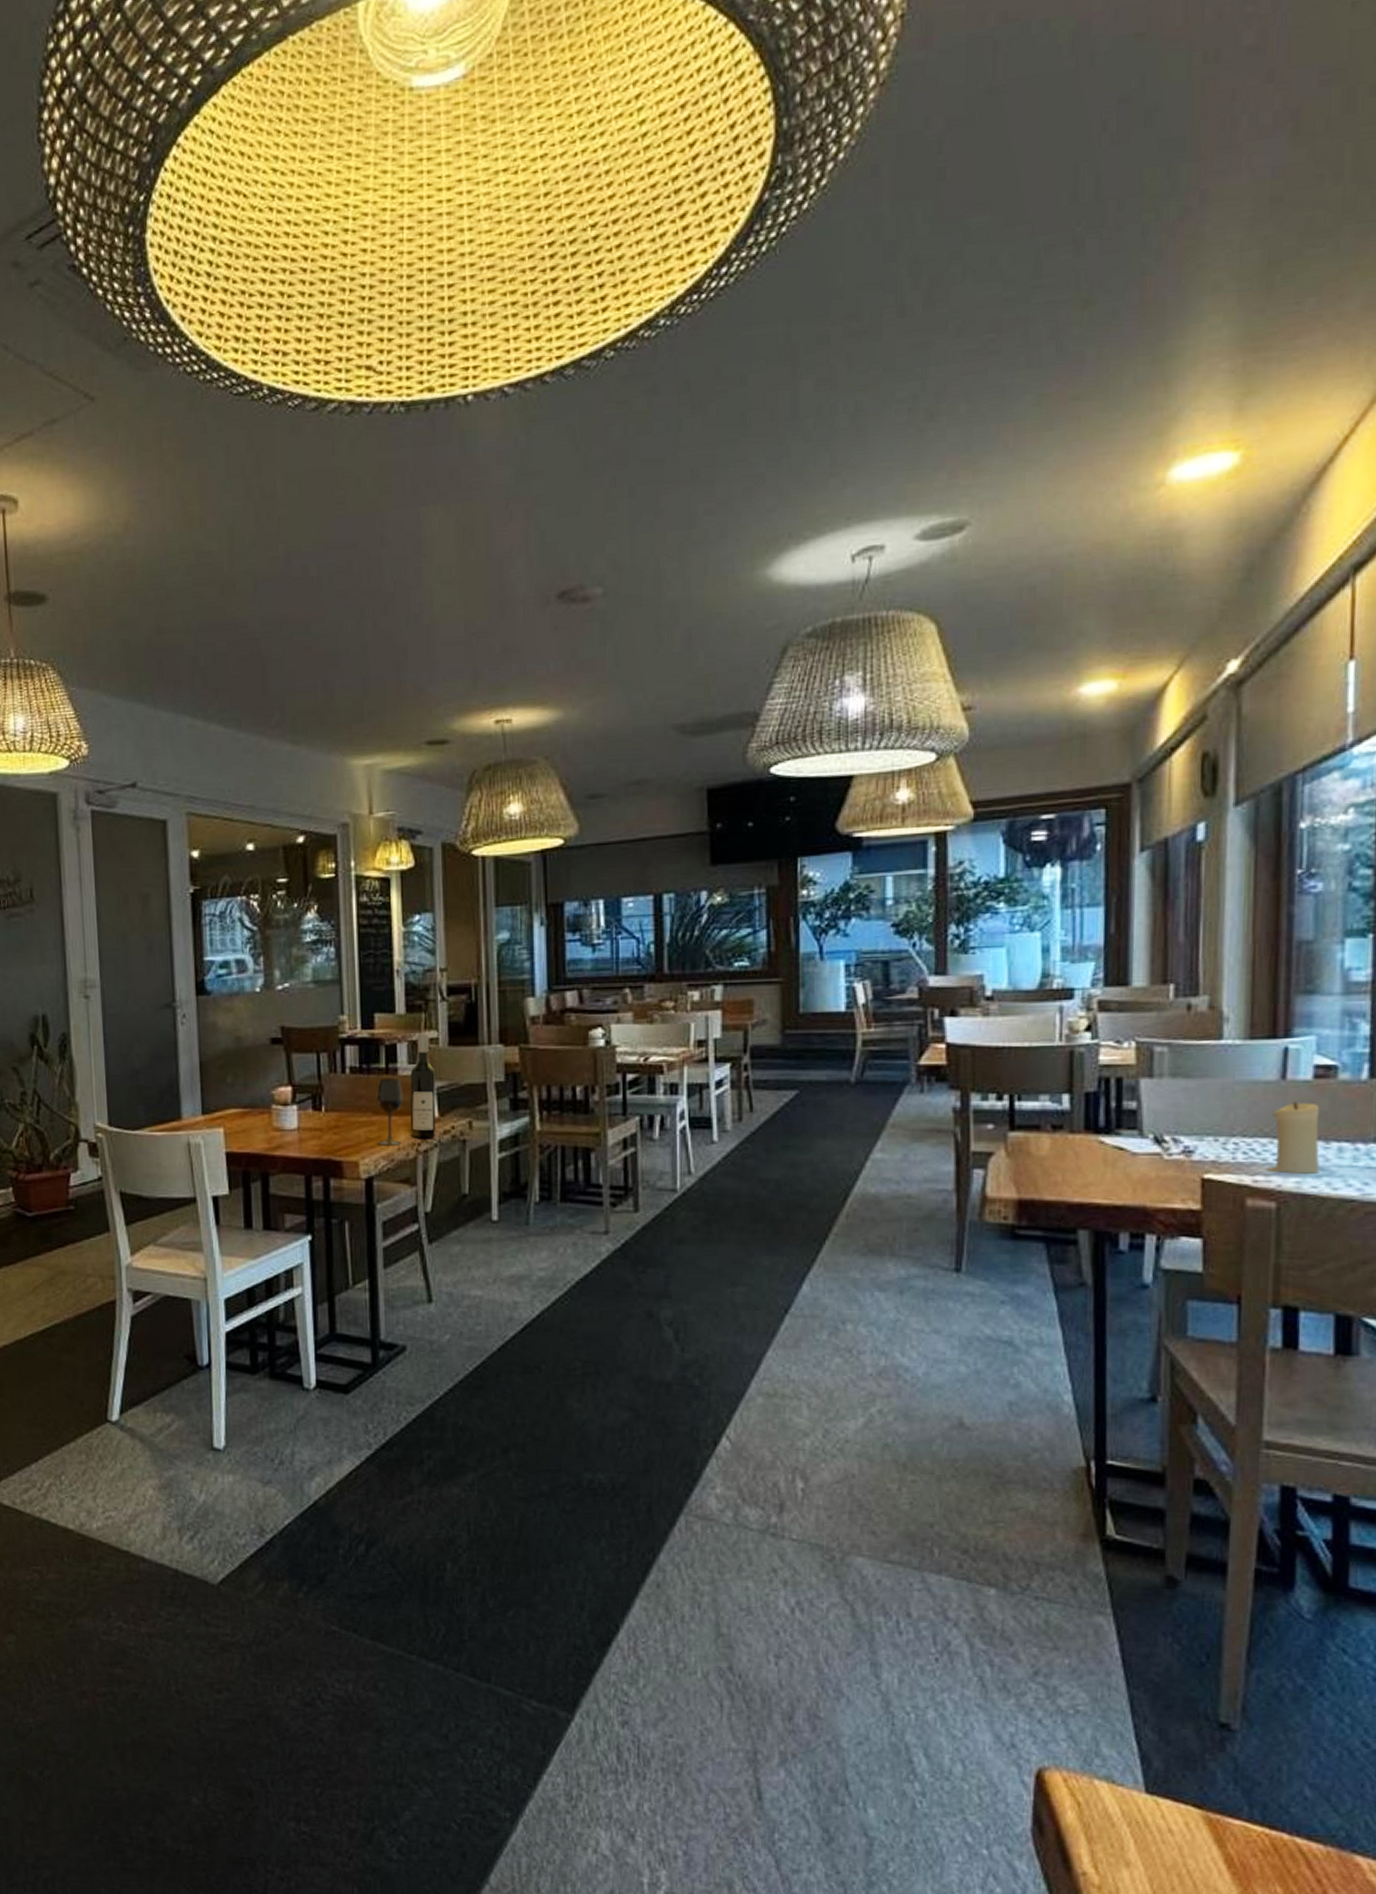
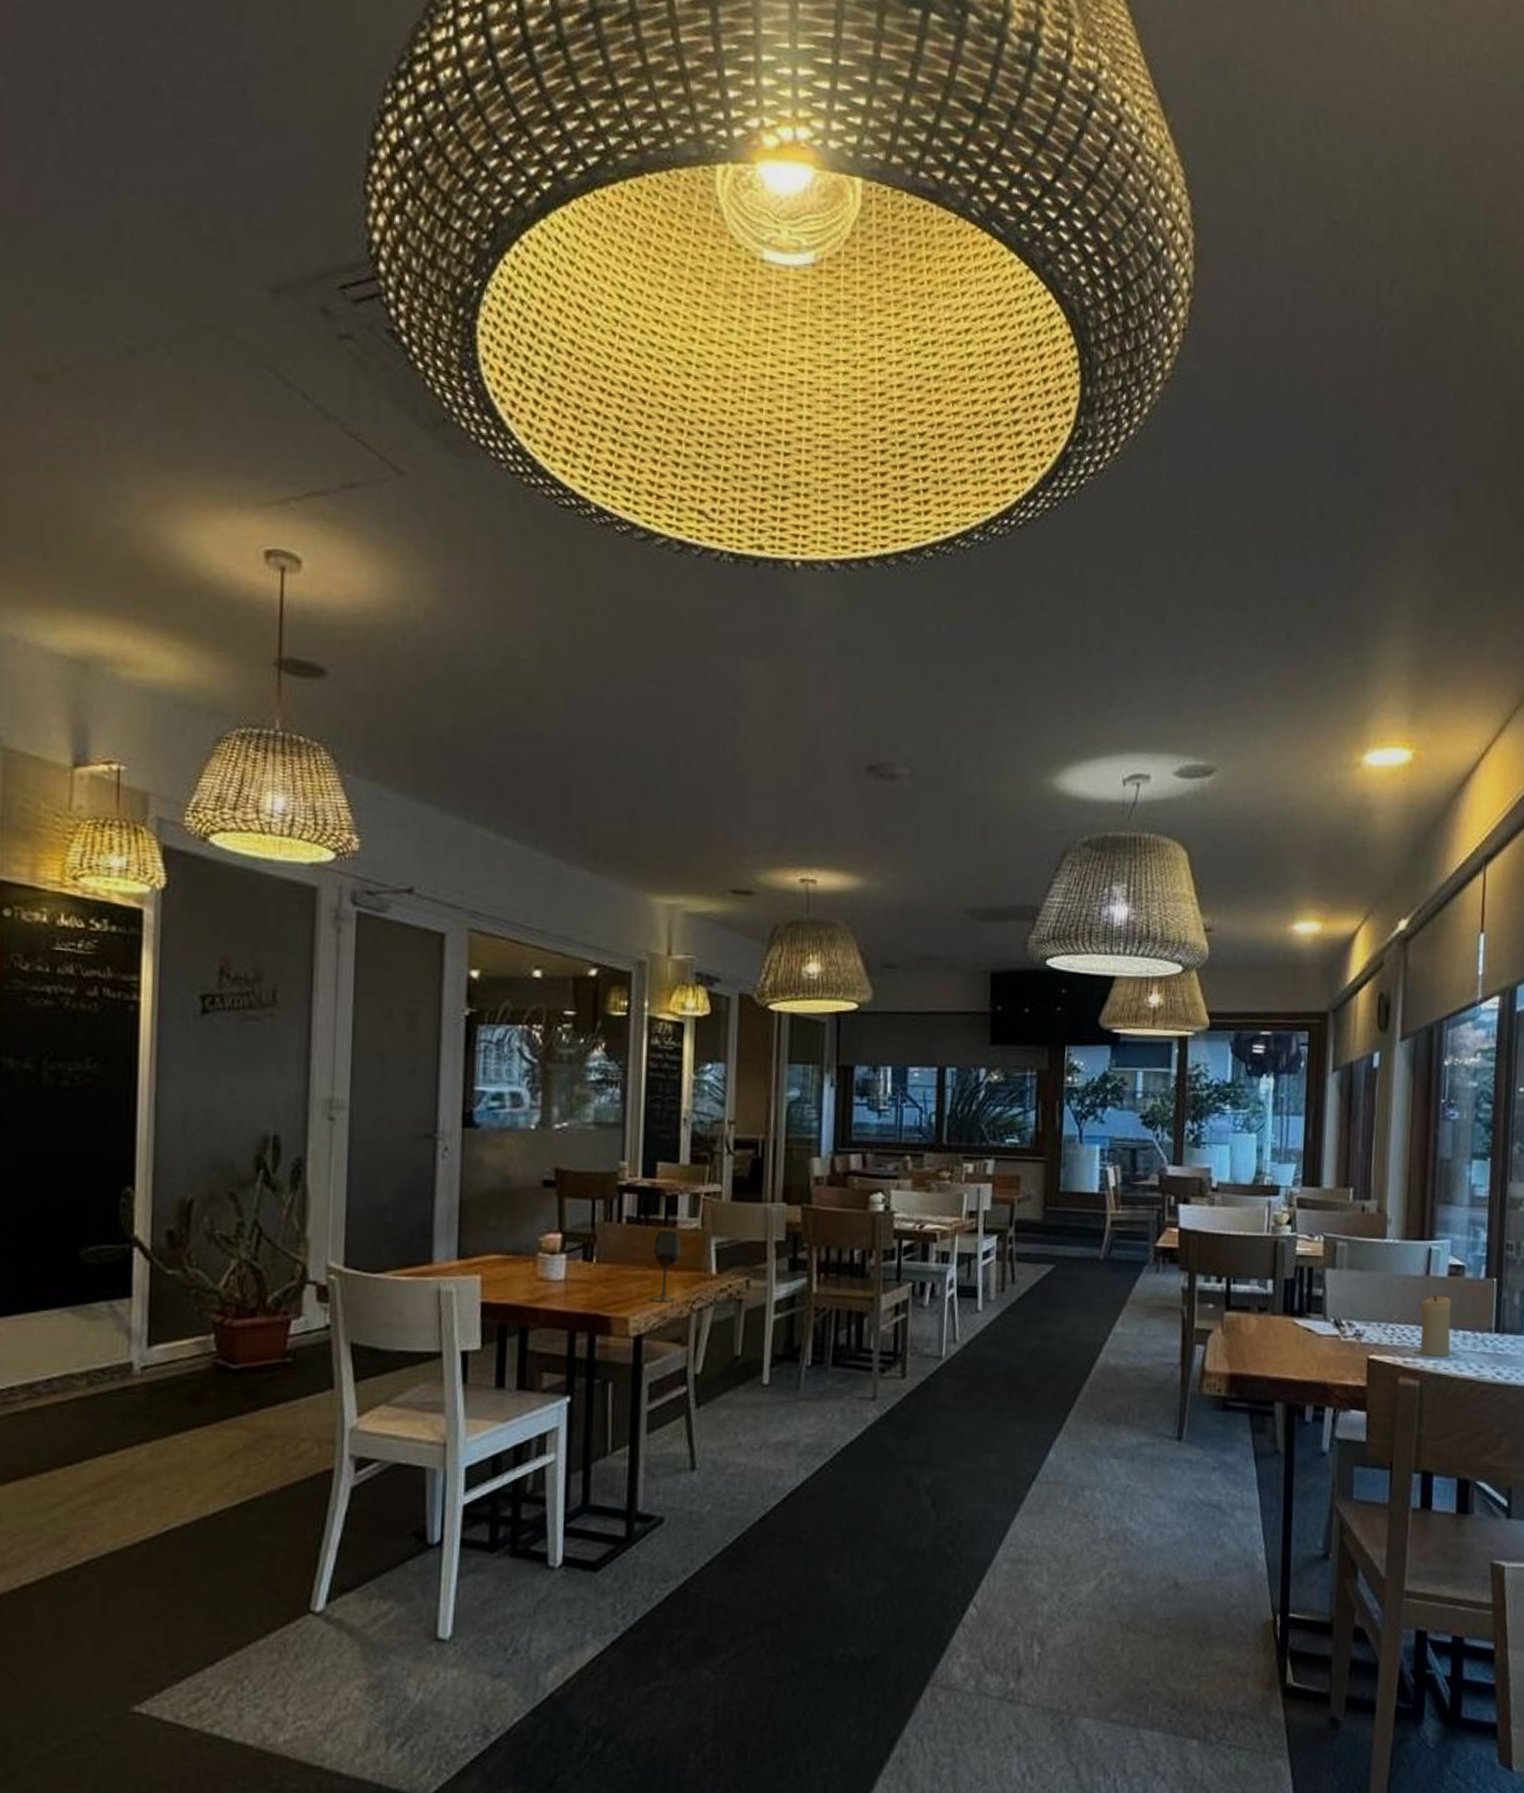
bottle: present [410,1033,436,1140] -> none [685,1186,717,1298]

